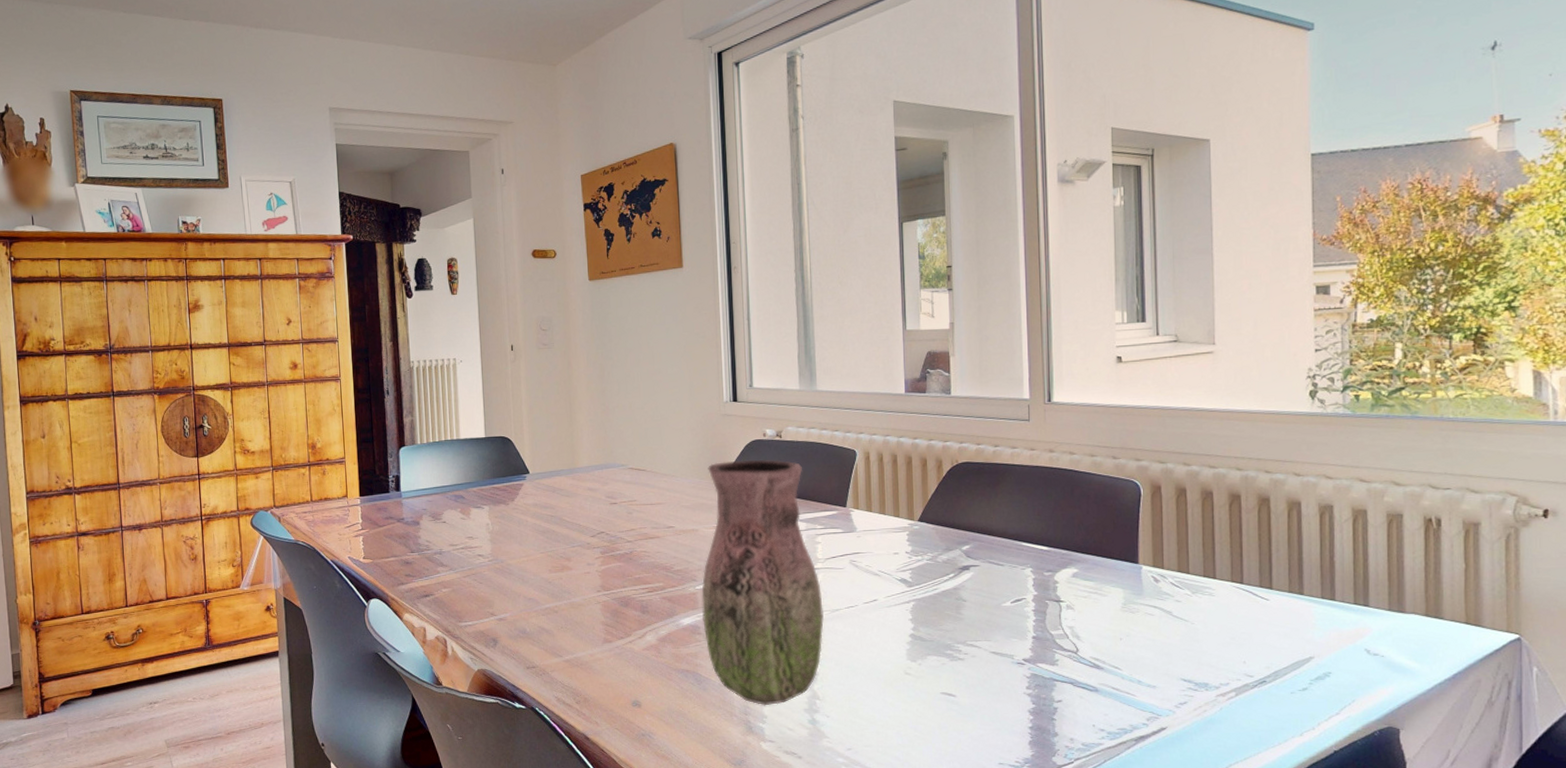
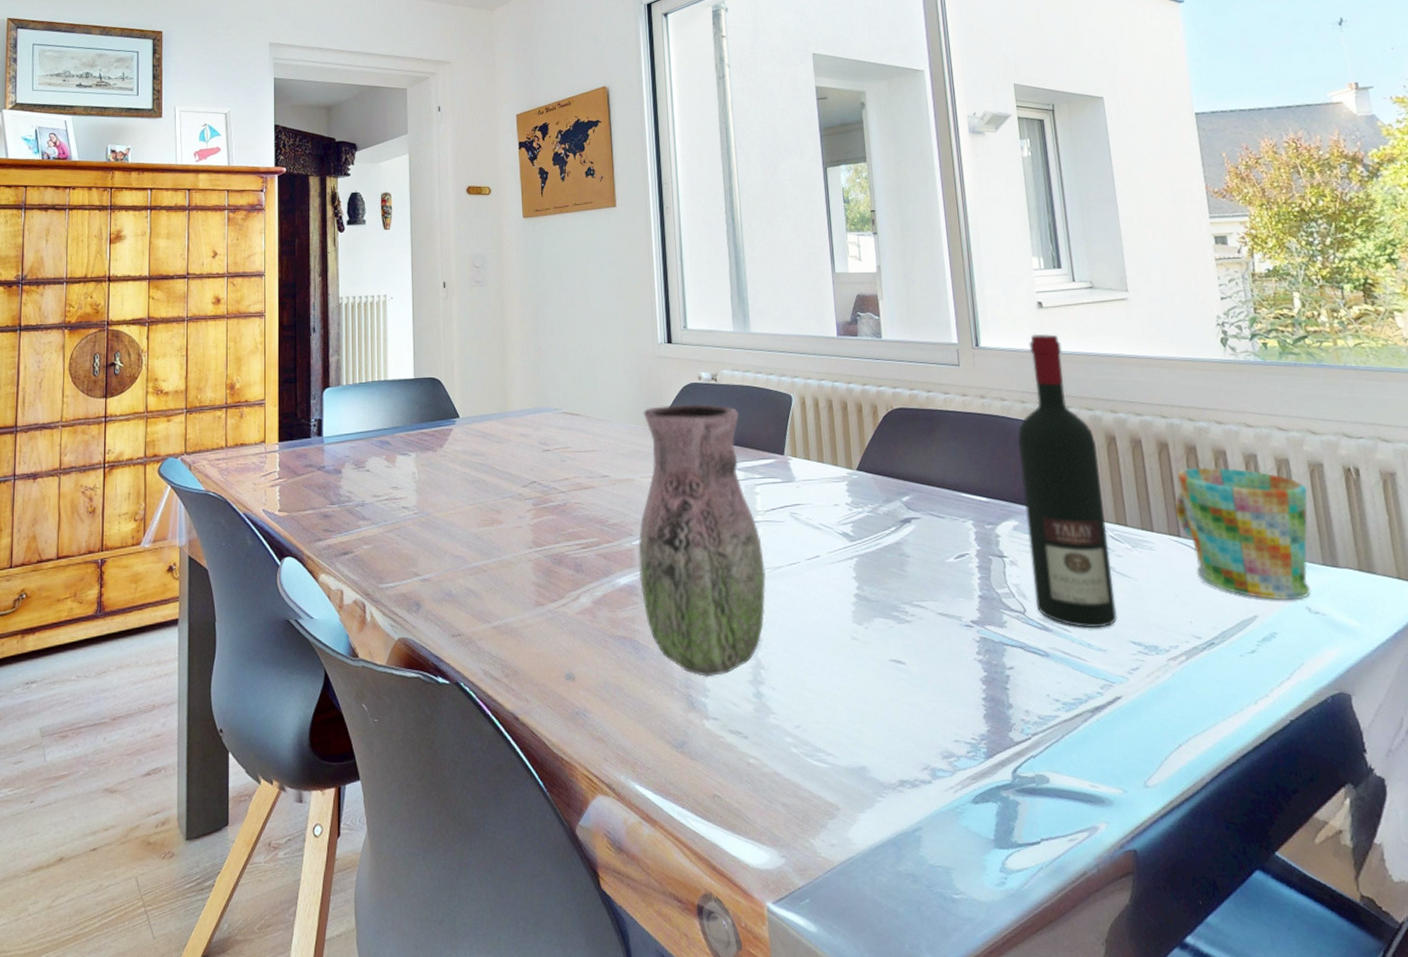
wine bottle: none [1083,388,1170,667] -> present [1017,334,1117,628]
mug: none [1240,517,1383,642] -> present [1174,467,1311,600]

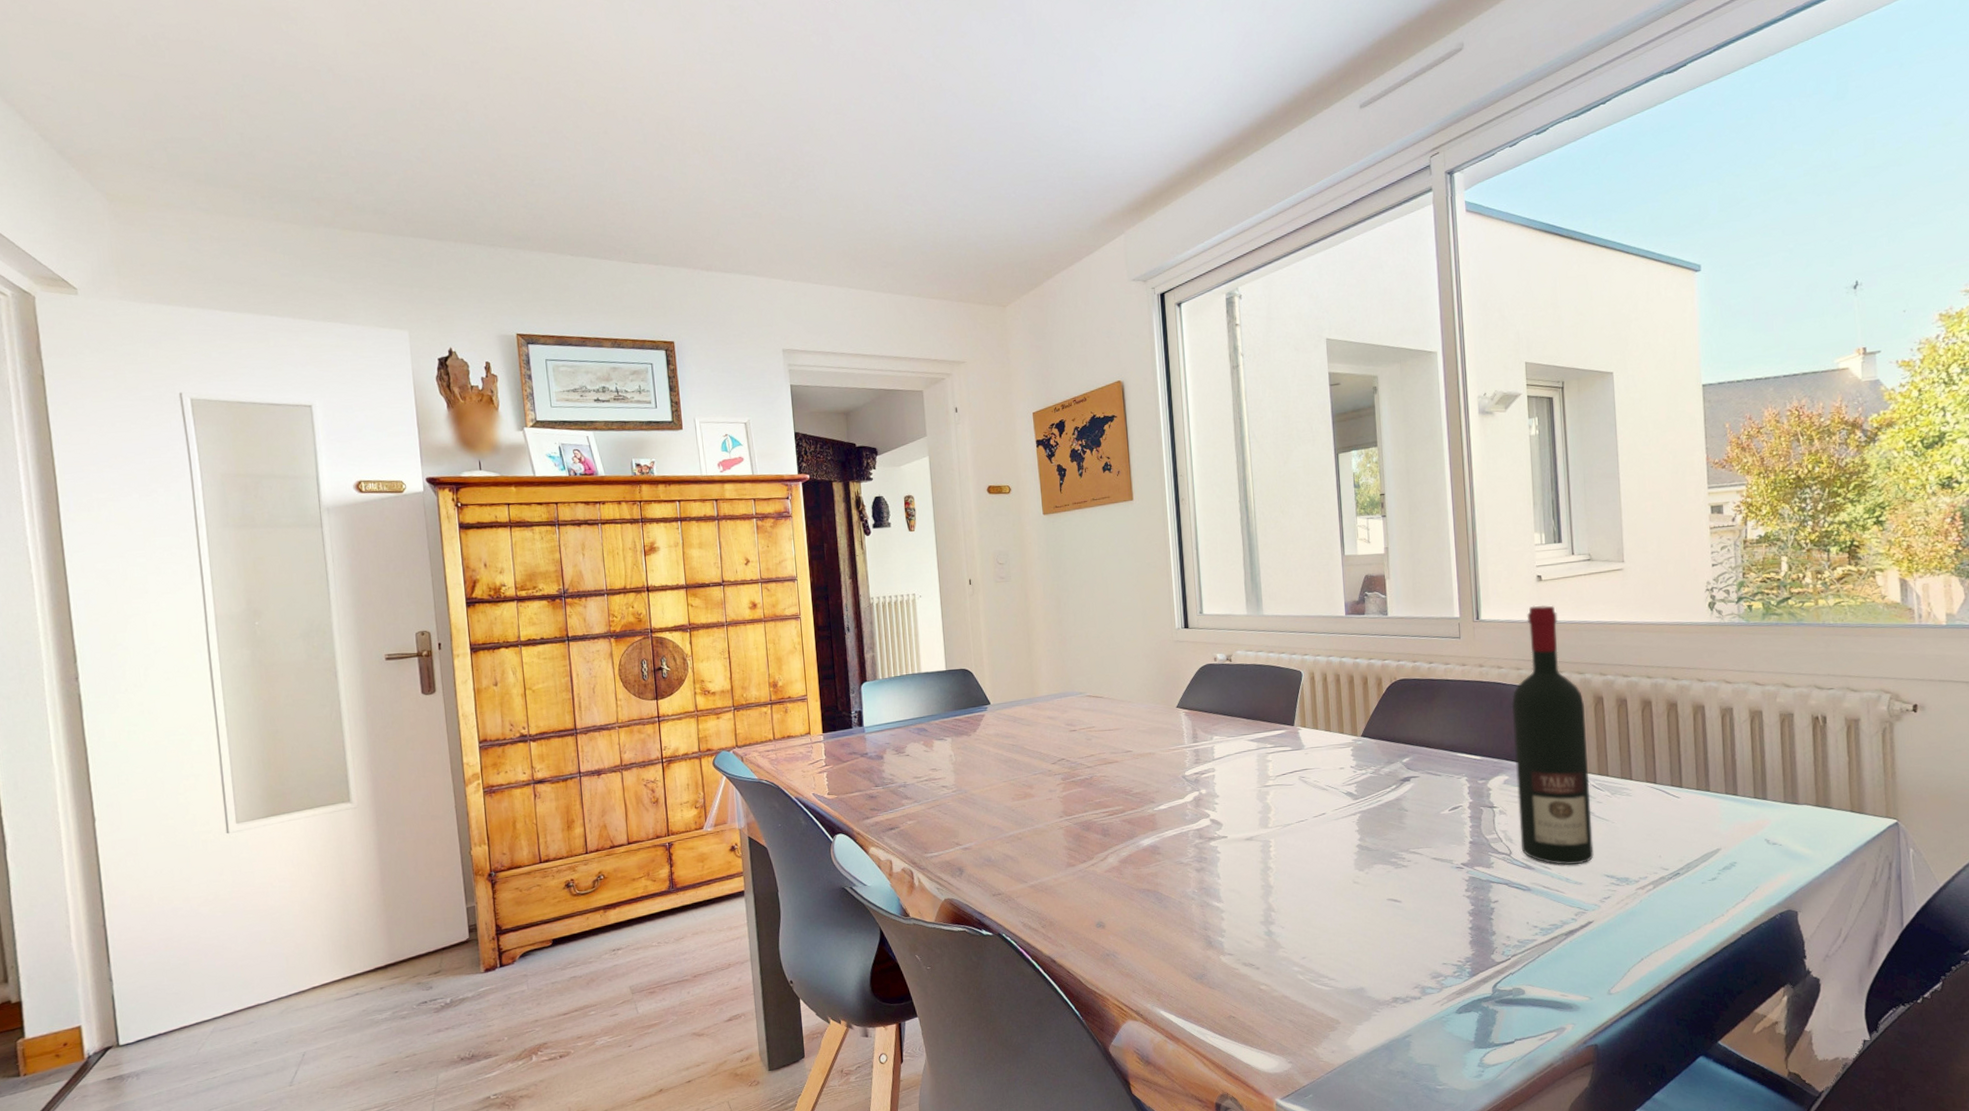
vase: present [638,403,766,678] -> none [1159,682,1276,921]
mug: present [1174,467,1311,600] -> none [1653,720,1777,834]

